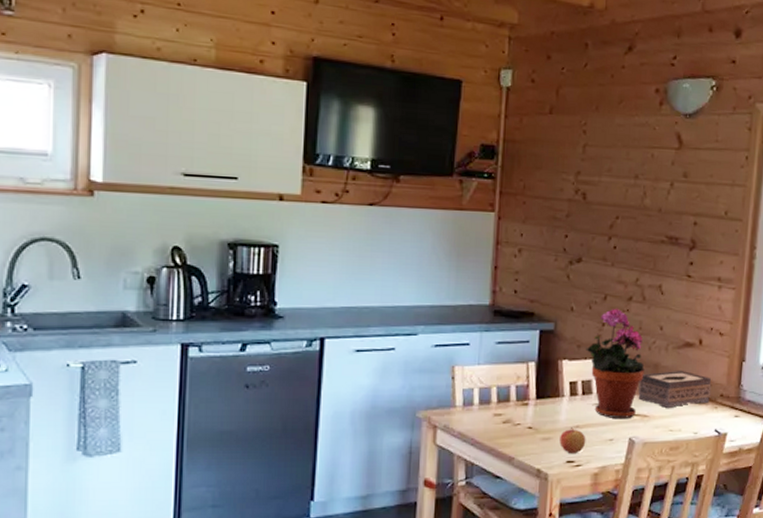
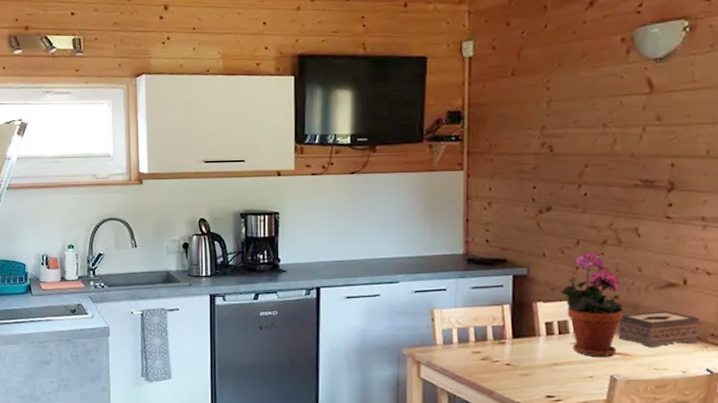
apple: present [559,427,586,454] -> none [538,365,565,390]

